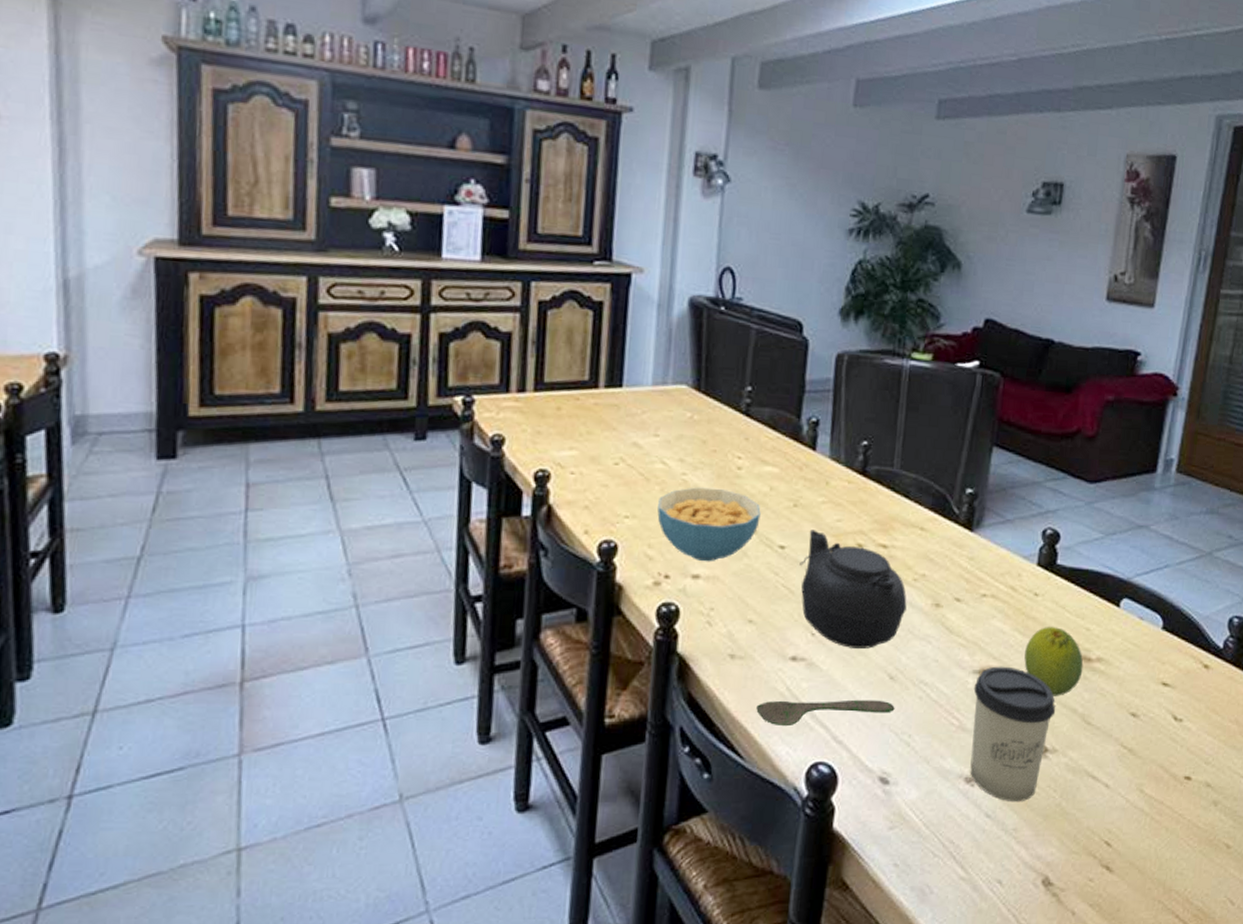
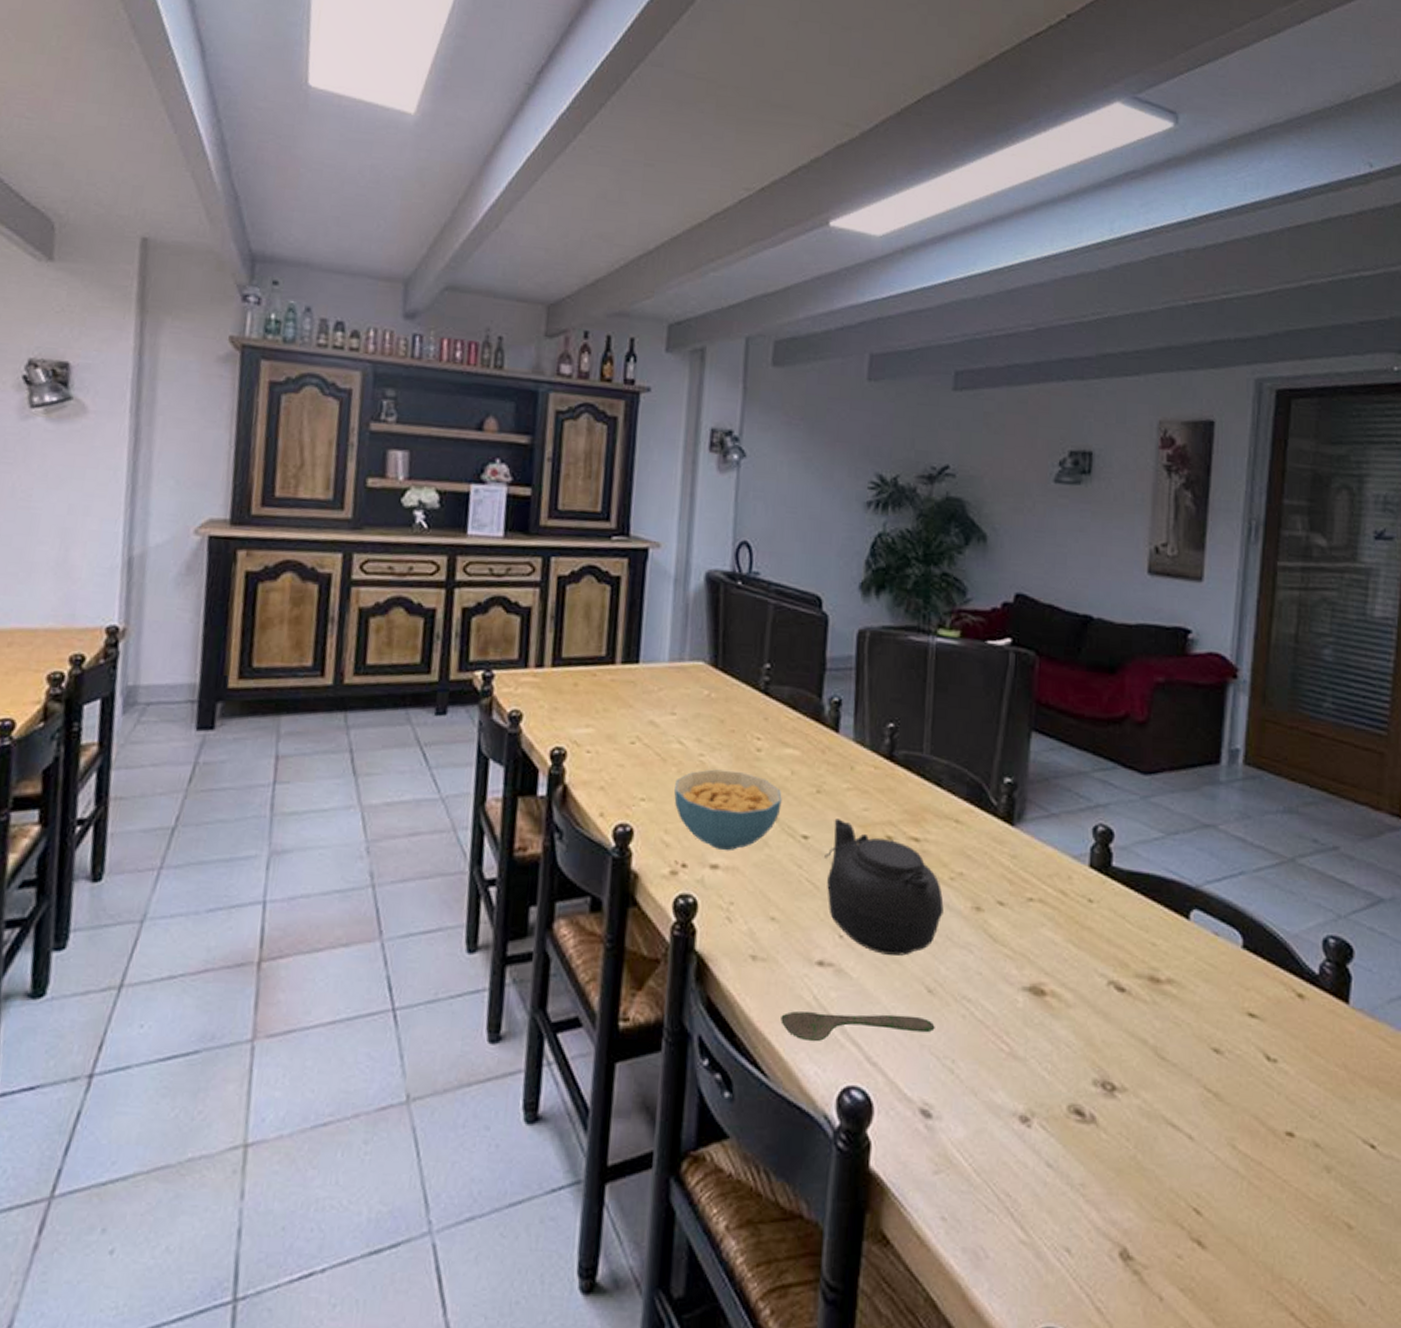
cup: present [970,666,1056,801] -> none [1024,983,1122,1150]
fruit: present [1024,626,1084,696] -> none [1081,938,1152,1023]

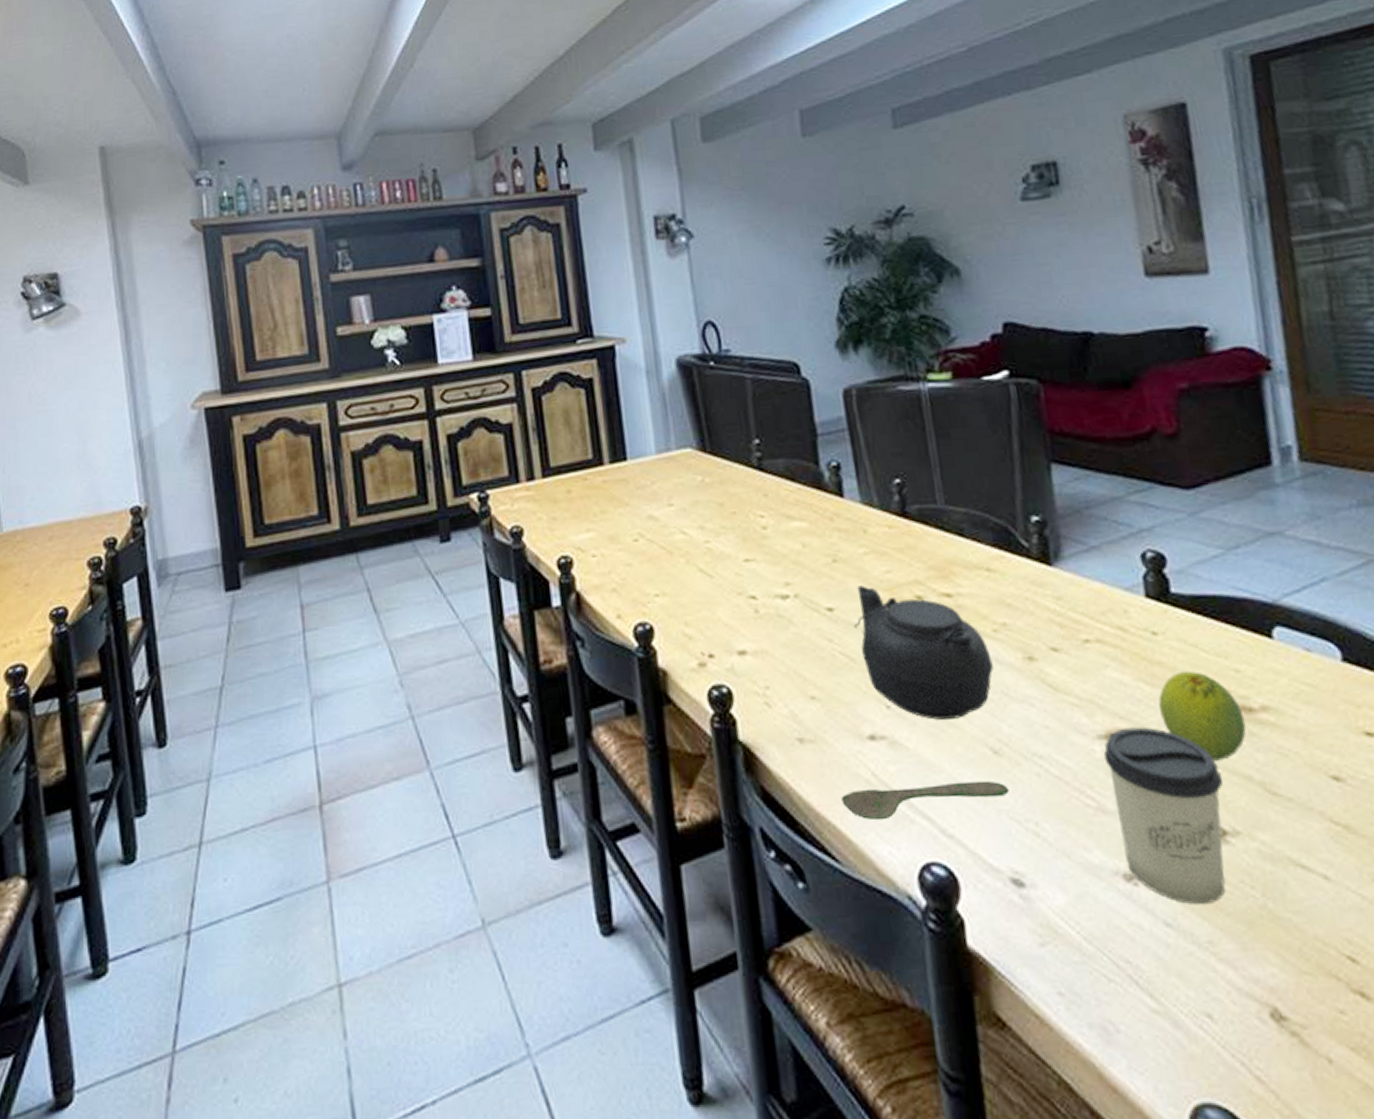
cereal bowl: present [674,769,782,851] -> none [686,552,799,636]
cup: none [1024,983,1122,1150] -> present [1103,727,1226,904]
fruit: none [1081,938,1152,1023] -> present [1158,670,1247,761]

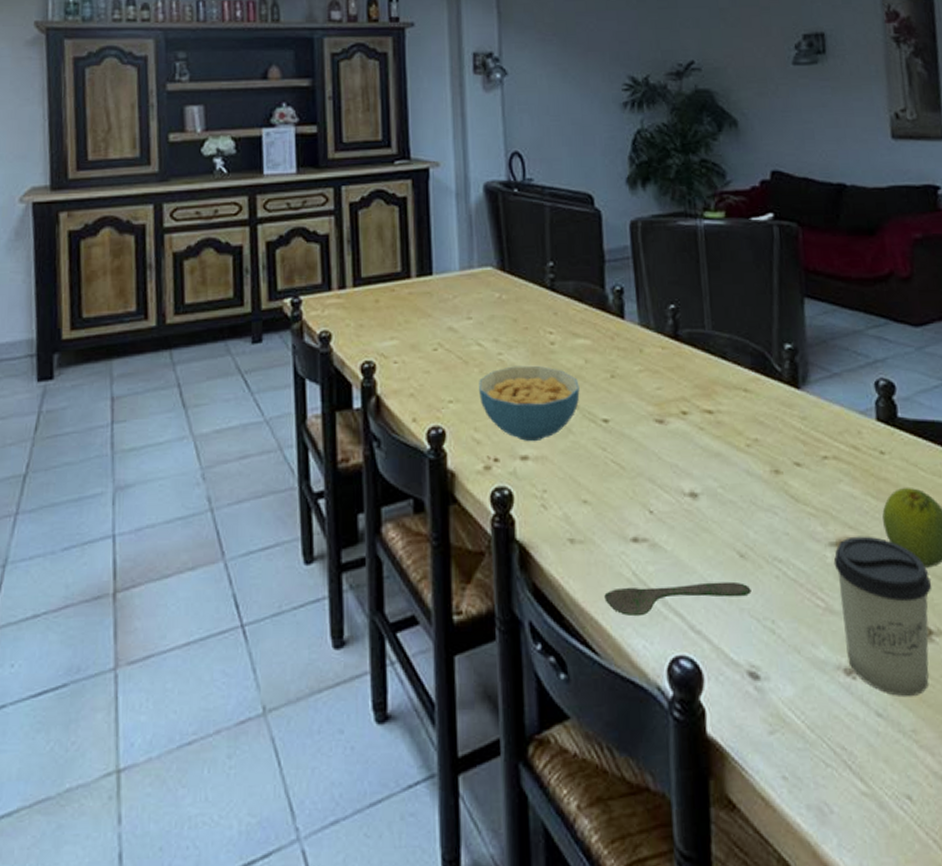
cereal bowl: none [686,552,799,636] -> present [479,365,580,442]
teapot: present [854,585,994,720] -> none [626,400,745,525]

